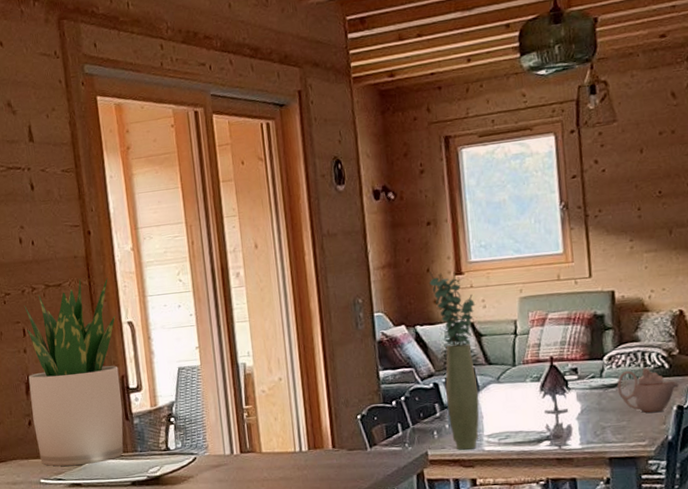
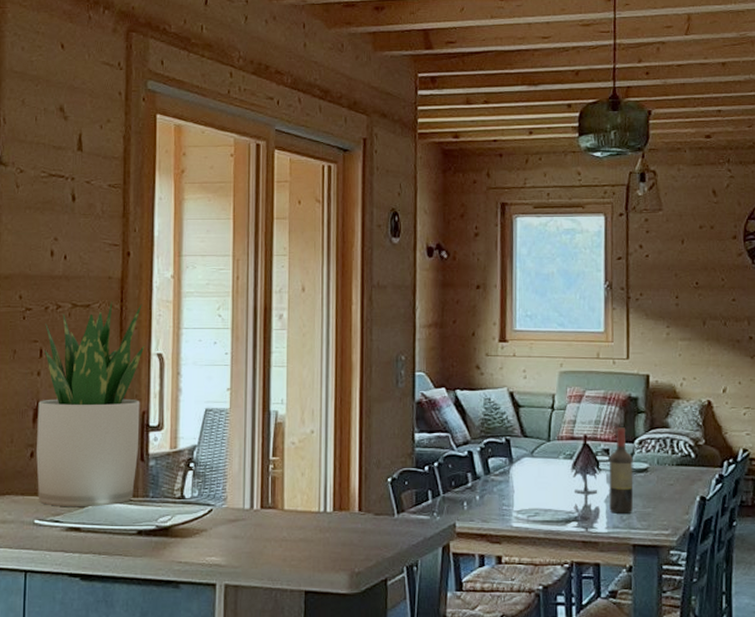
vase: present [429,270,480,450] -> none [473,334,517,524]
wine bottle: none [578,345,607,430] -> present [609,427,634,514]
teapot: present [617,367,679,413] -> none [645,455,703,502]

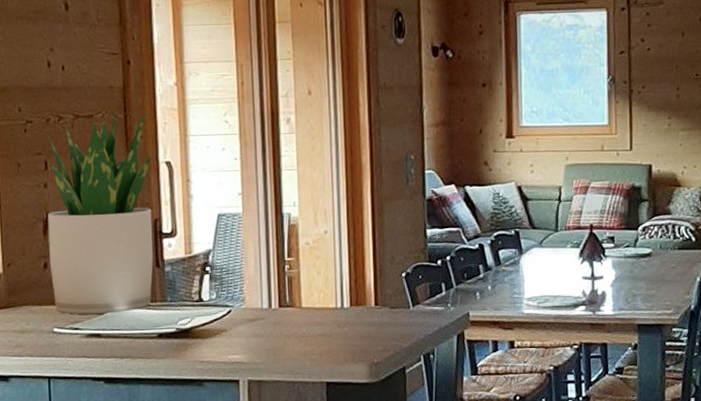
wine bottle: present [609,427,634,514] -> none [614,216,638,297]

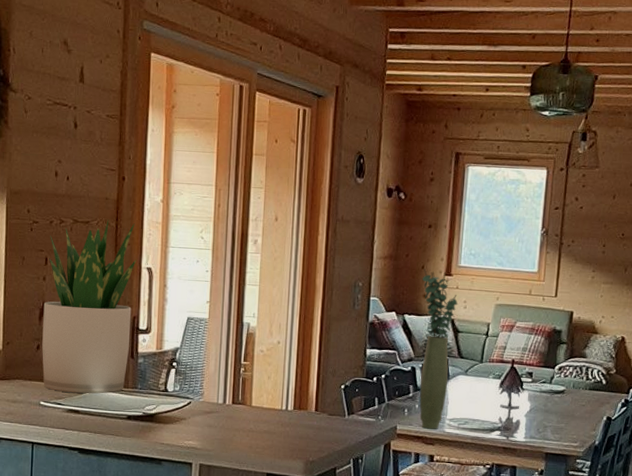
vase: none [481,132,524,312] -> present [419,268,459,429]

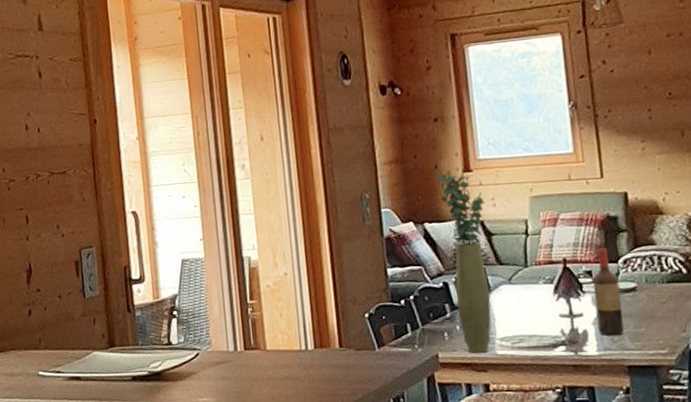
planter: present [42,219,137,394] -> none [28,166,125,359]
wine bottle: none [528,355,552,427] -> present [593,248,624,336]

